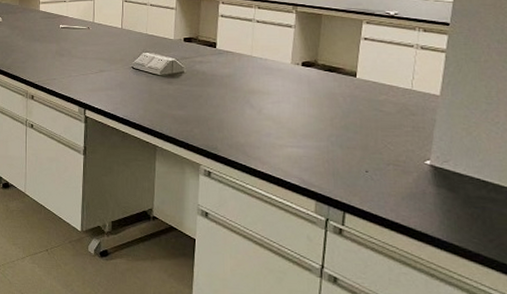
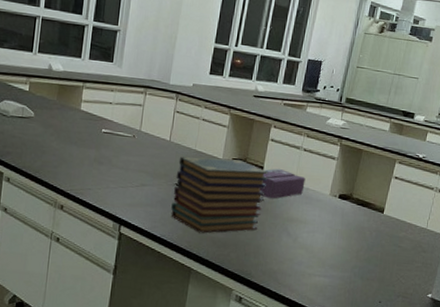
book stack: none [130,38,223,111] -> present [171,156,269,233]
tissue box: none [215,42,263,73] -> present [259,168,306,199]

